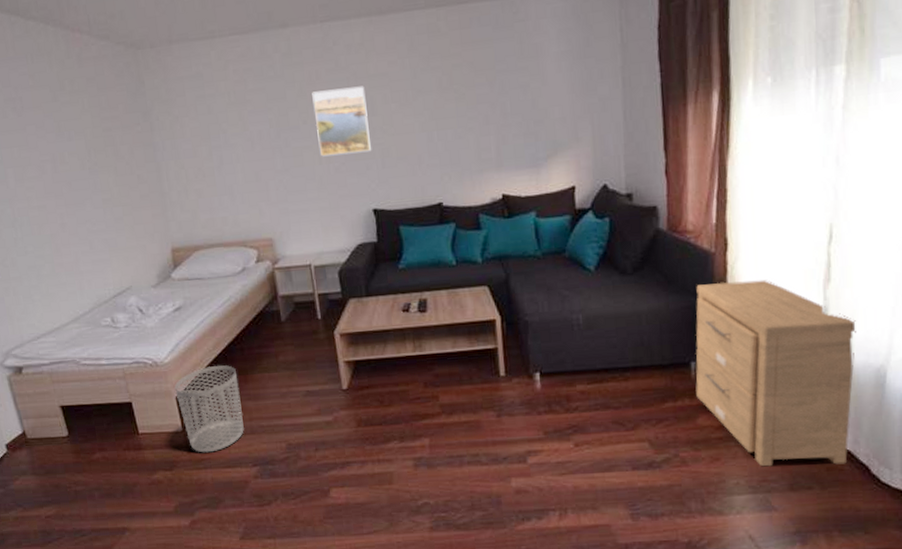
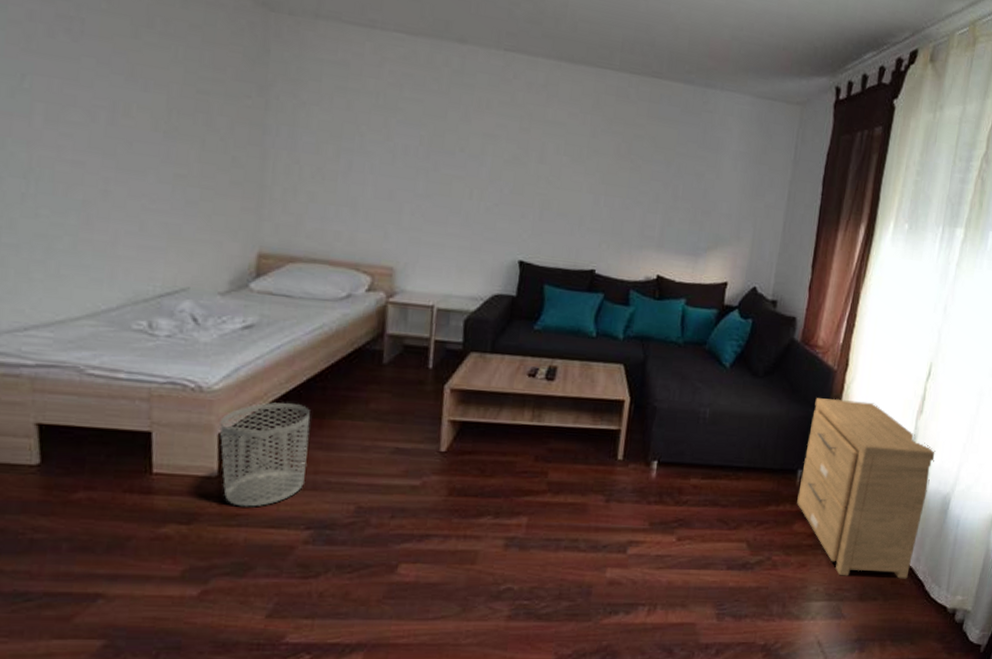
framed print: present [312,86,372,157] -> none [472,120,538,200]

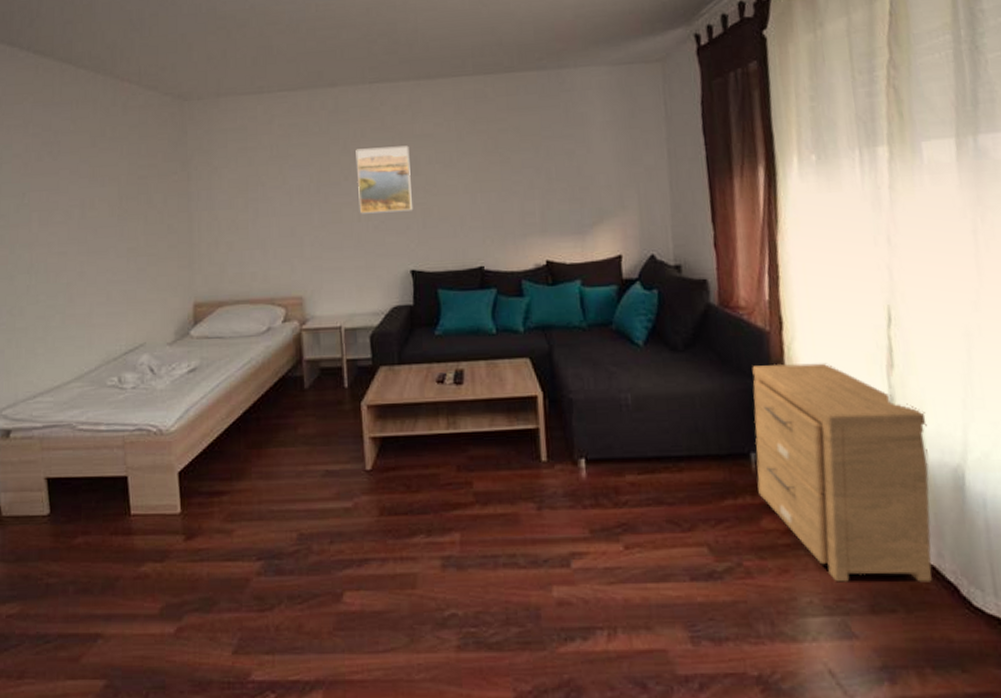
waste bin: present [219,402,311,507] -> none [178,437,252,541]
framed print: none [472,120,538,200] -> present [356,145,413,214]

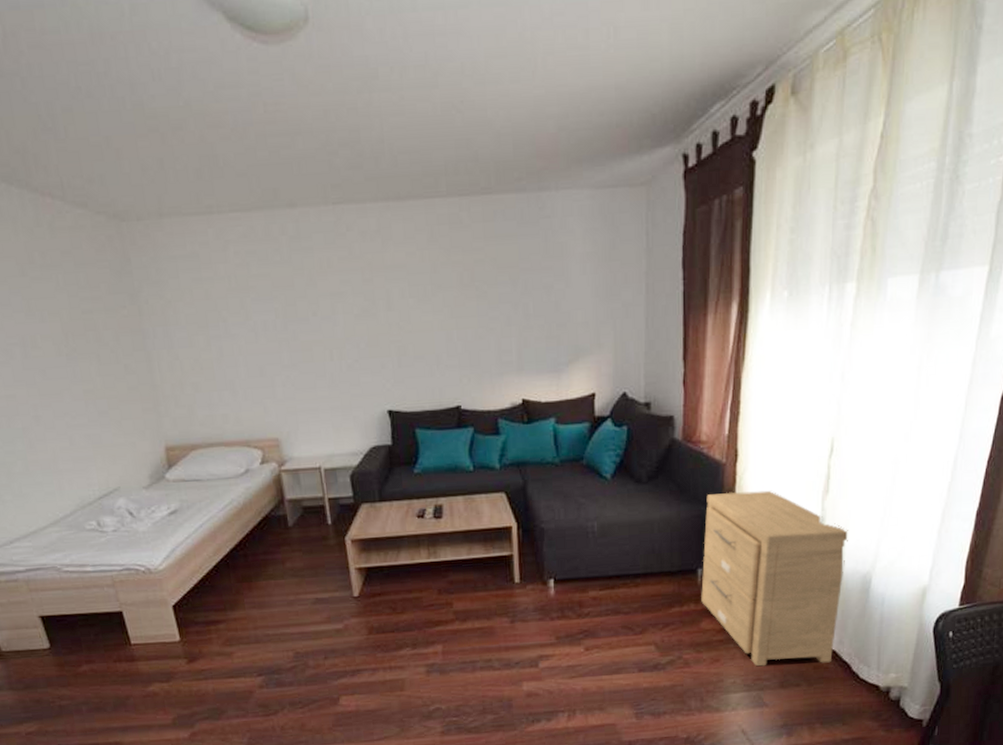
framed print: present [356,145,413,214] -> none [322,277,388,353]

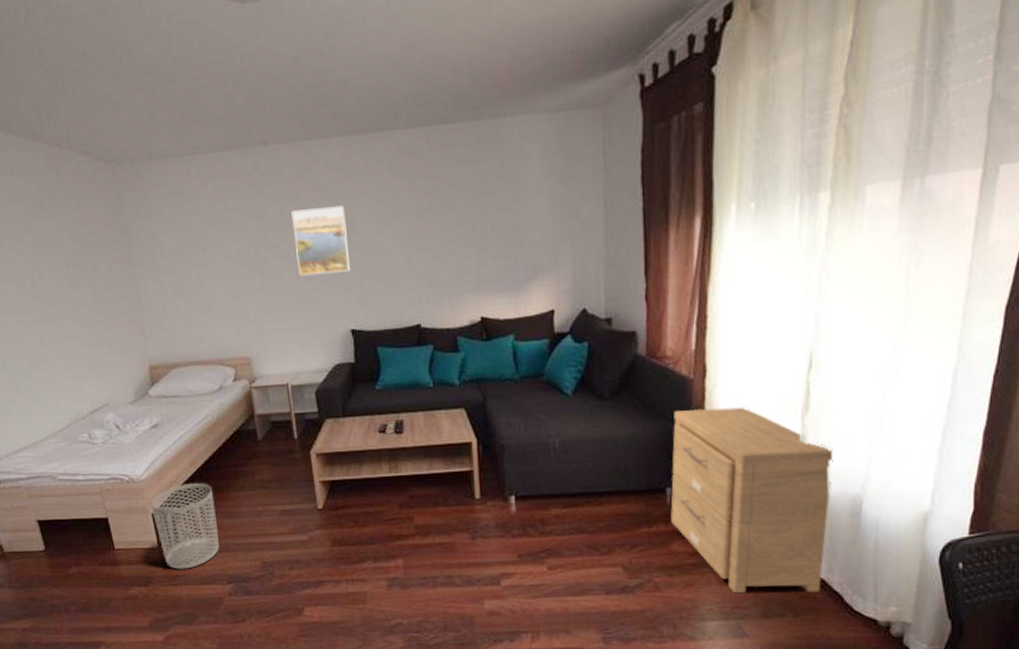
waste bin: none [171,572,248,663] -> present [151,483,219,569]
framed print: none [322,277,388,353] -> present [291,205,351,276]

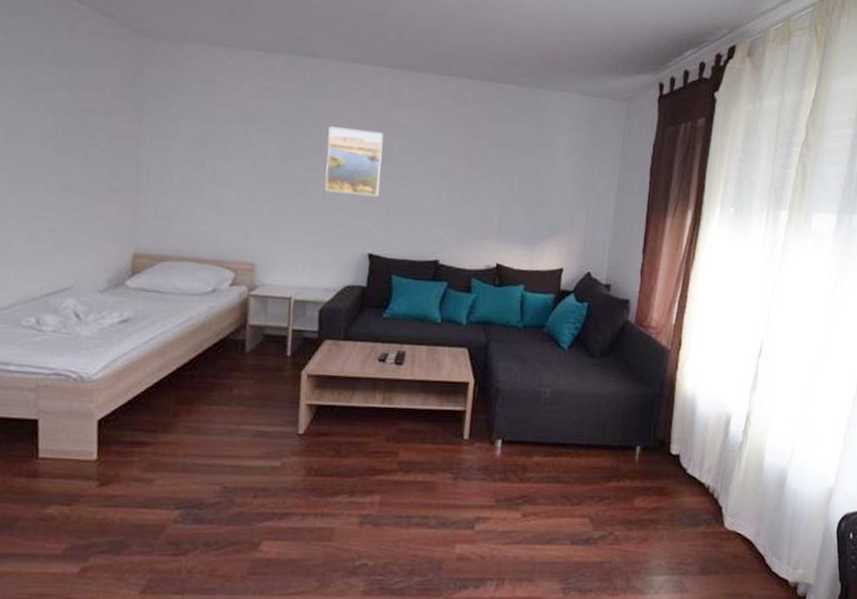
waste bin: present [151,483,219,569] -> none [98,390,180,489]
side table: present [671,407,833,594] -> none [636,376,770,553]

